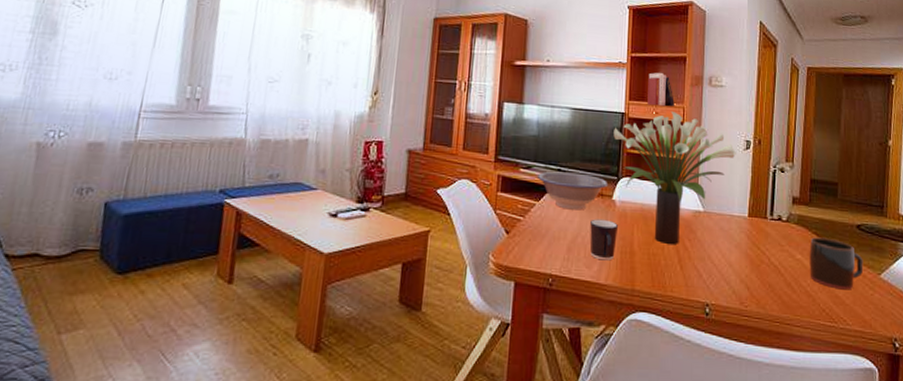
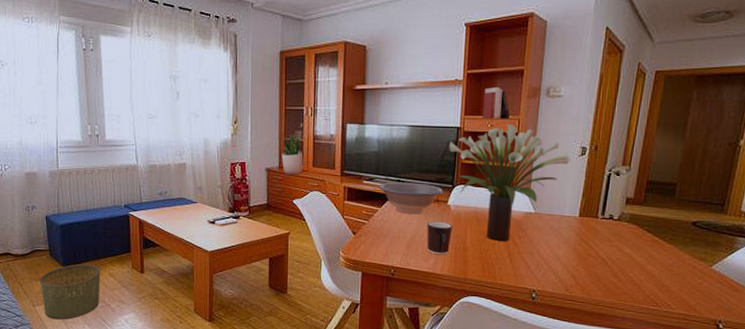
basket: none [73,270,174,354] -> present [38,264,102,320]
planter: none [427,109,453,159] -> present [282,132,303,175]
mug: present [809,237,864,290] -> none [637,233,695,279]

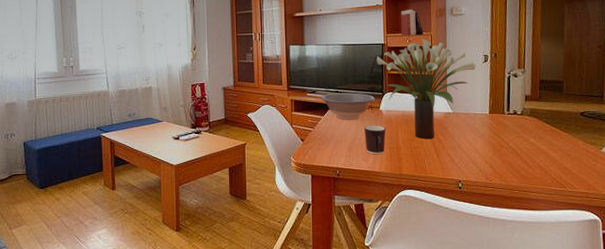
basket: present [38,264,102,320] -> none [15,185,76,241]
planter: present [282,132,303,175] -> none [235,55,255,92]

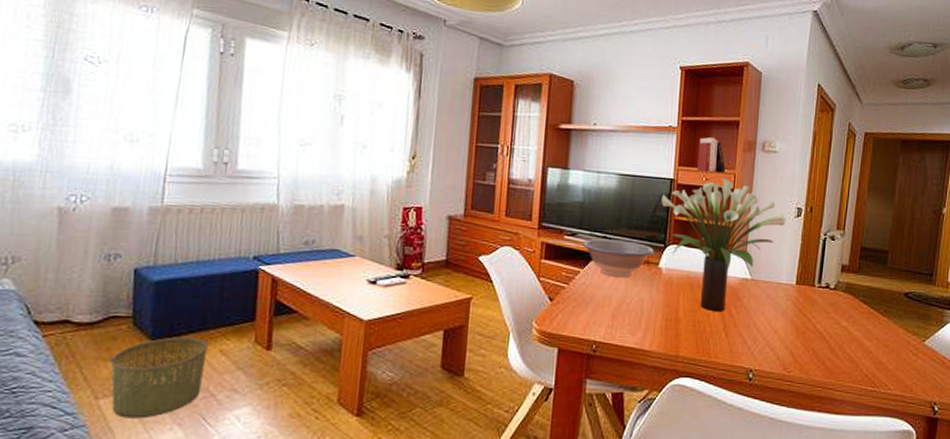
basket: none [15,185,76,241] -> present [108,336,211,419]
mug: present [364,125,386,155] -> none [634,286,663,328]

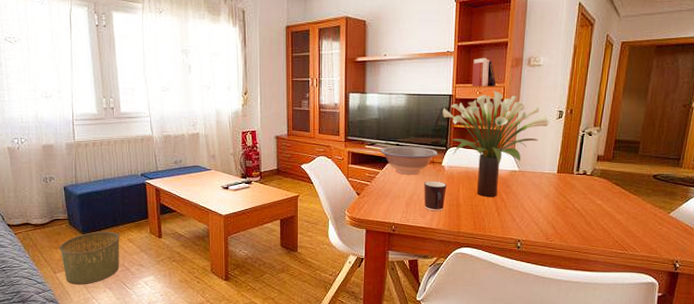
mug: none [634,286,663,328] -> present [424,181,446,212]

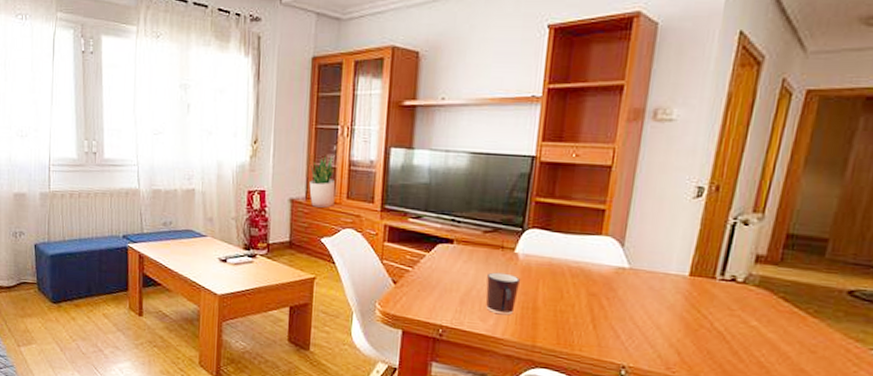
basket: present [58,231,121,285] -> none [24,301,95,364]
planter: none [290,102,310,141] -> present [309,156,336,208]
bowl: present [379,146,439,175] -> none [427,221,511,263]
flower arrangement: present [442,91,550,197] -> none [520,153,682,302]
books: present [472,58,496,87] -> none [566,107,603,148]

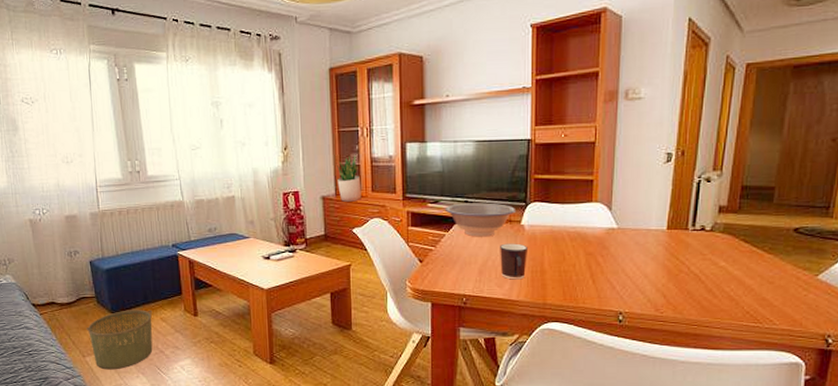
basket: none [24,301,95,364] -> present [86,310,153,370]
bowl: none [427,221,511,263] -> present [444,202,517,237]

